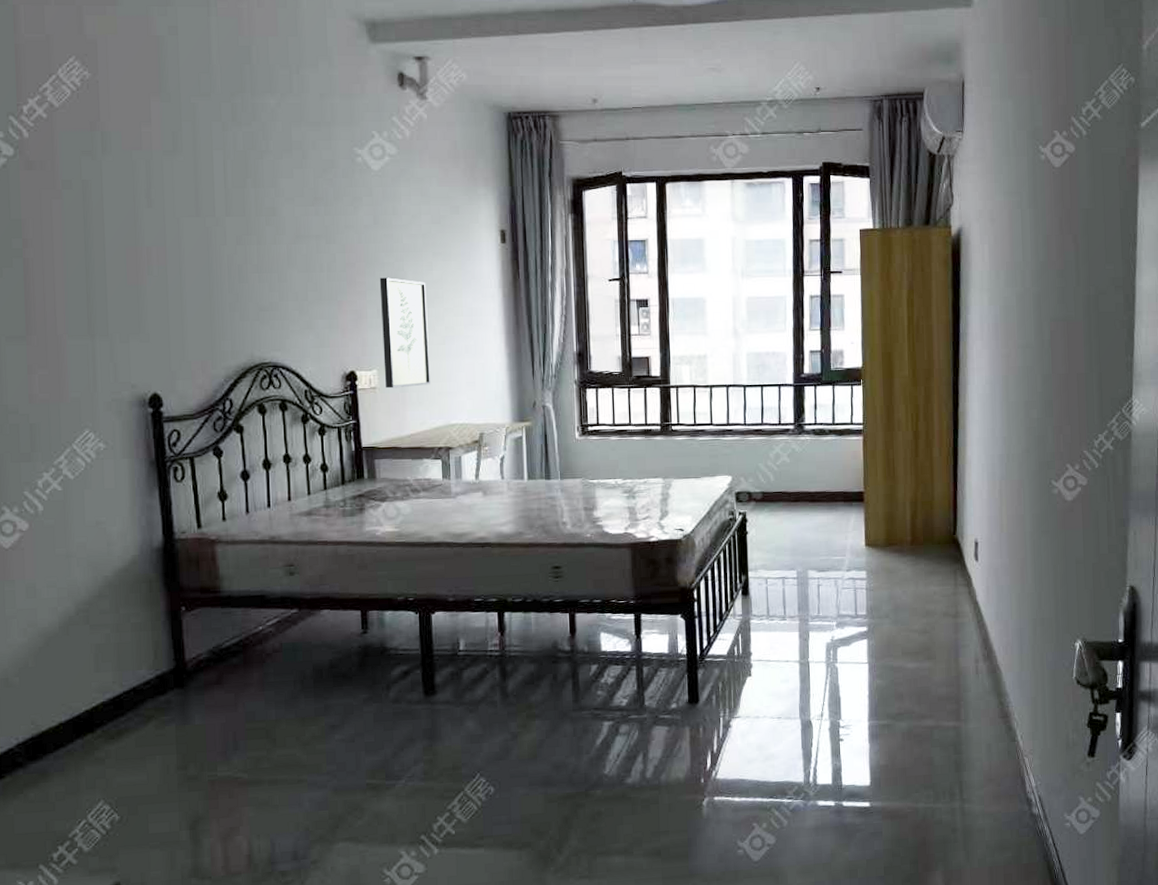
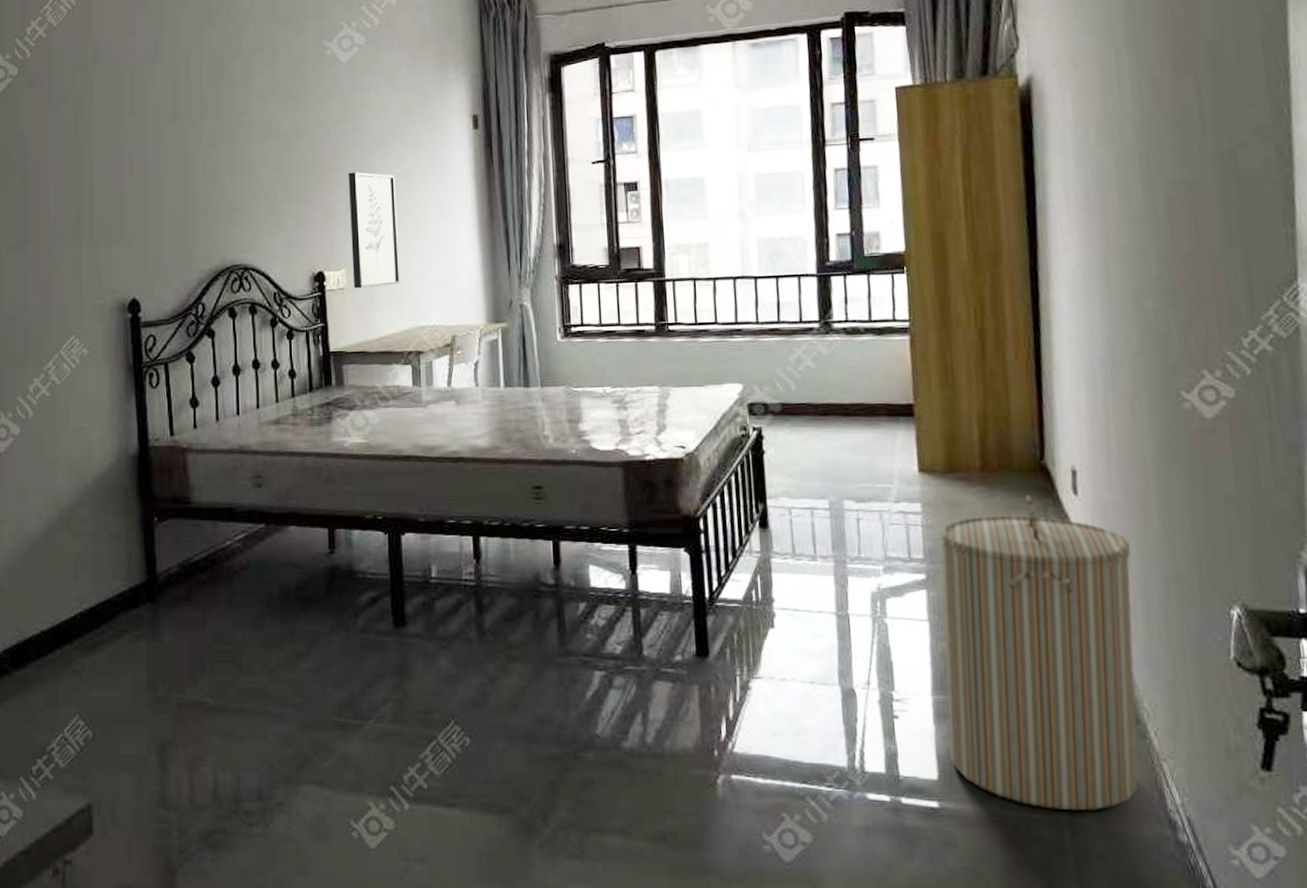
laundry hamper: none [878,562,1012,800] -> present [939,495,1139,810]

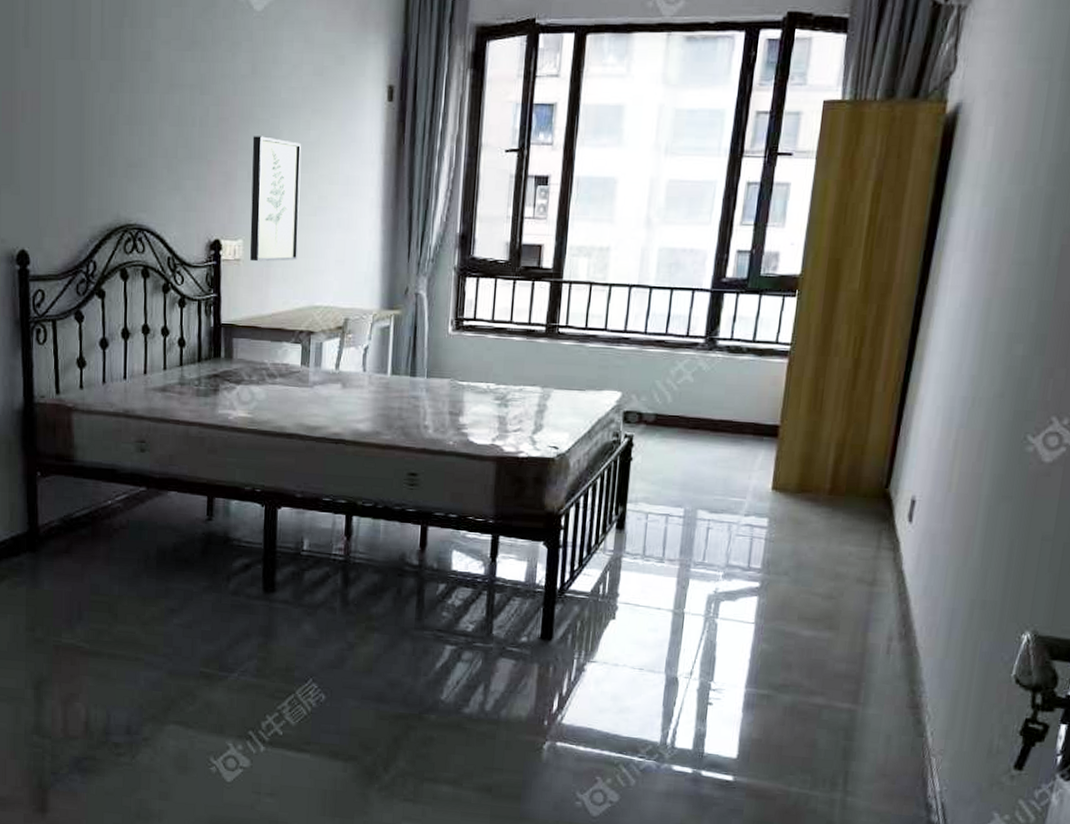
laundry hamper: present [939,495,1139,810] -> none [751,519,949,792]

